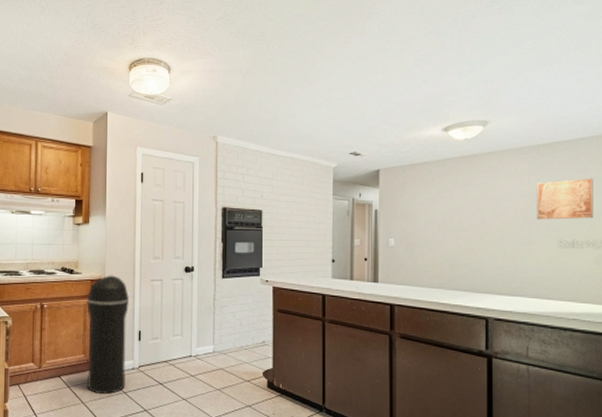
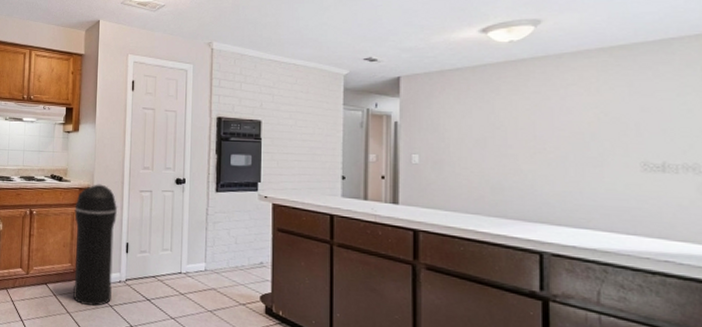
wall art: present [536,178,594,220] -> none [609,86,694,137]

